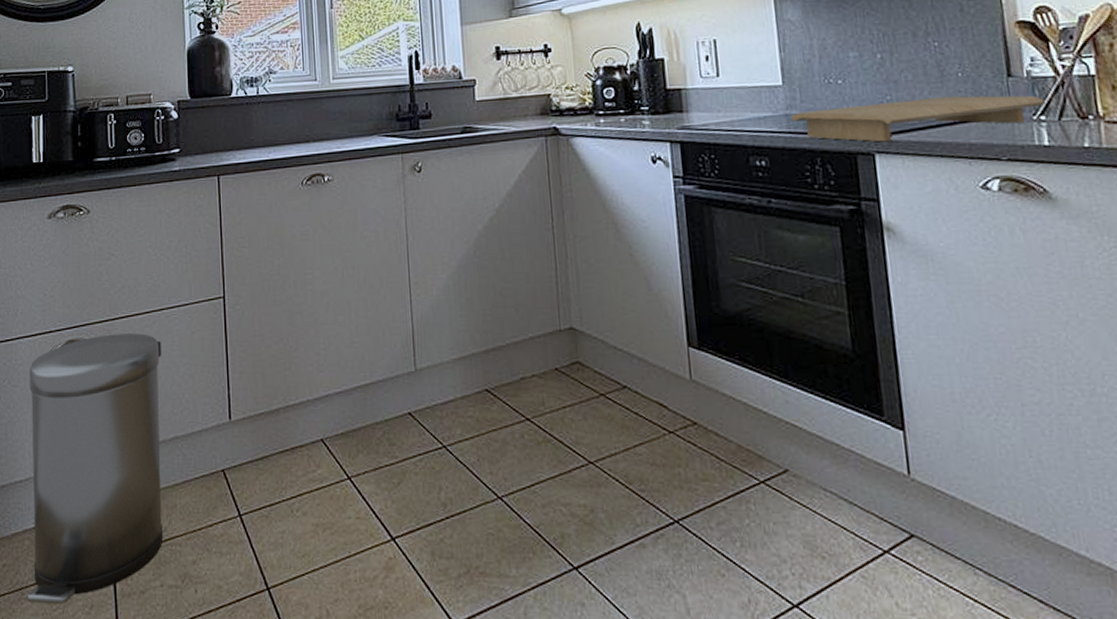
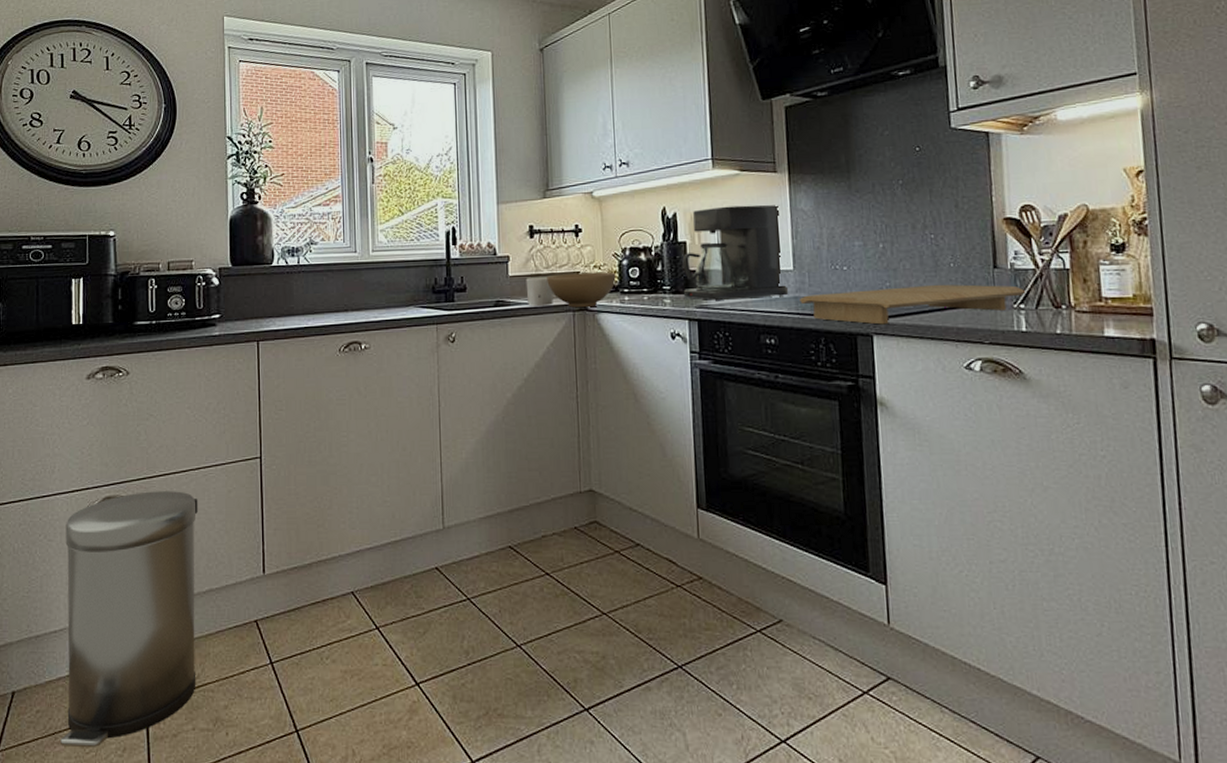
mug: none [493,100,529,132] -> present [525,277,559,306]
bowl: none [516,93,590,133] -> present [547,271,616,308]
coffee maker: none [661,16,779,122] -> present [682,204,789,301]

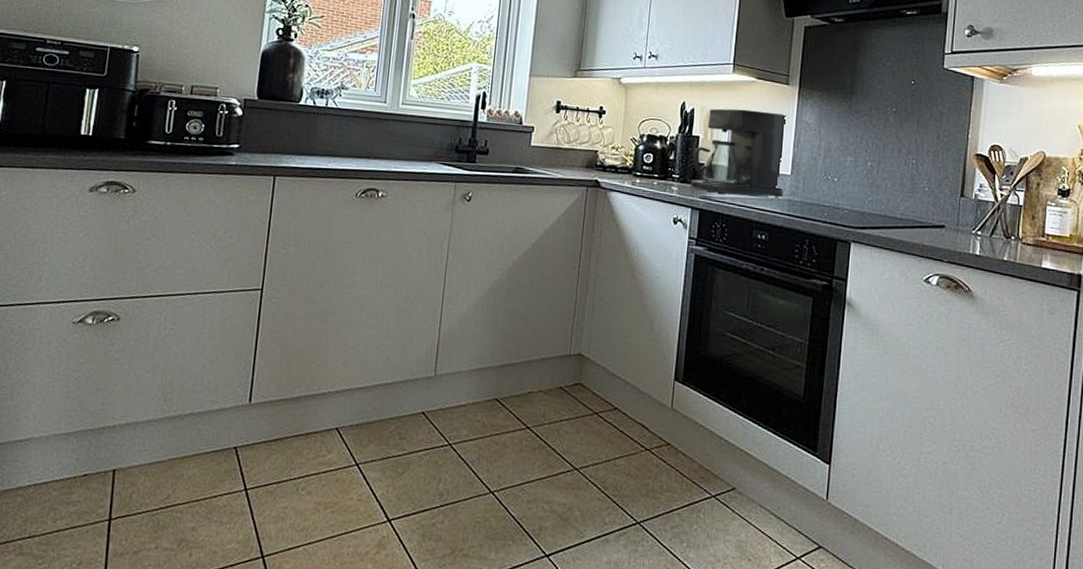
pedal bin: present [59,491,198,747] -> none [10,310,191,559]
mug: present [525,277,559,306] -> none [545,150,575,178]
bowl: present [547,271,616,308] -> none [566,150,631,186]
cutting board: present [800,284,1025,325] -> none [792,199,983,235]

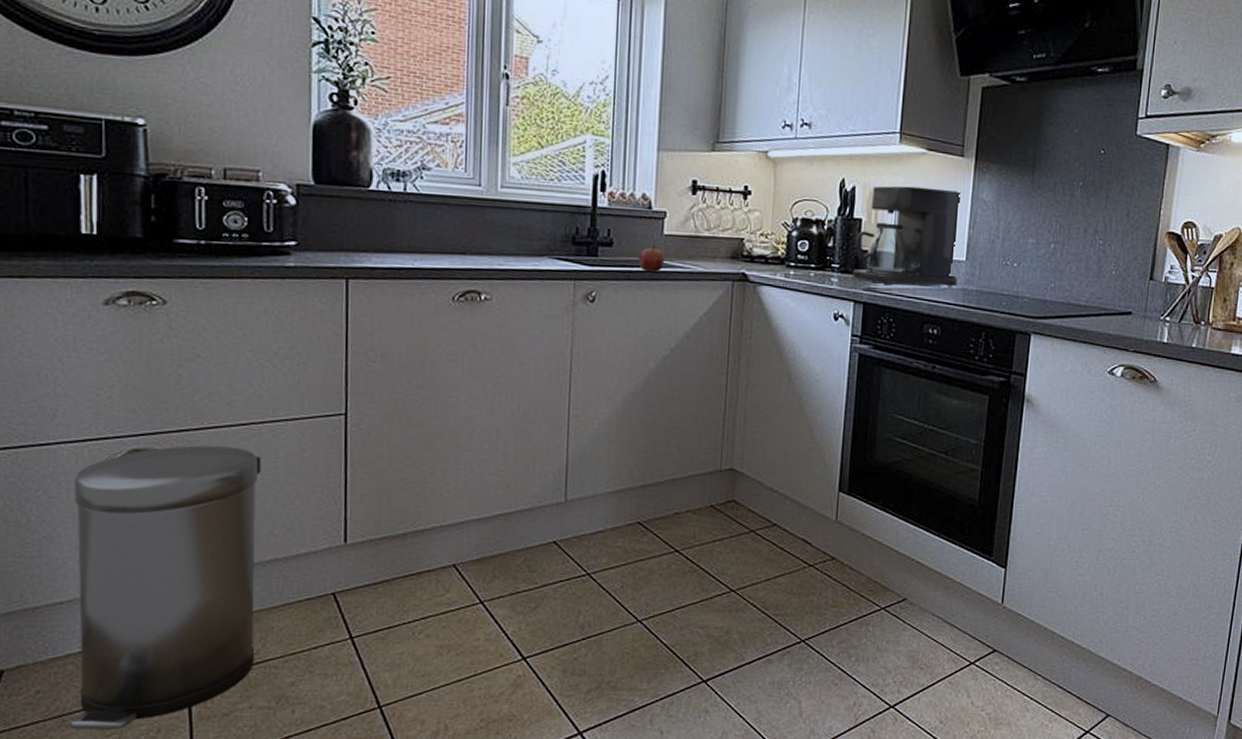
pedal bin: none [10,310,191,559] -> present [69,445,261,729]
fruit: none [509,155,531,178] -> present [638,246,665,273]

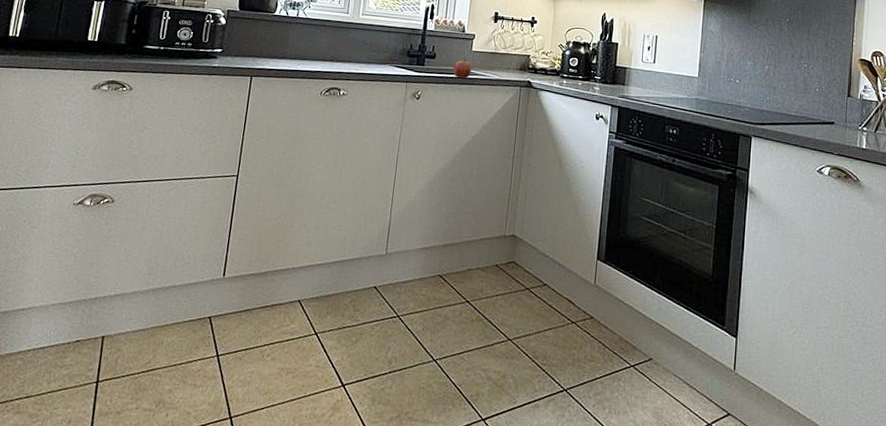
pedal bin: present [69,445,261,729] -> none [9,193,176,417]
coffee maker: present [852,185,962,287] -> none [610,19,694,97]

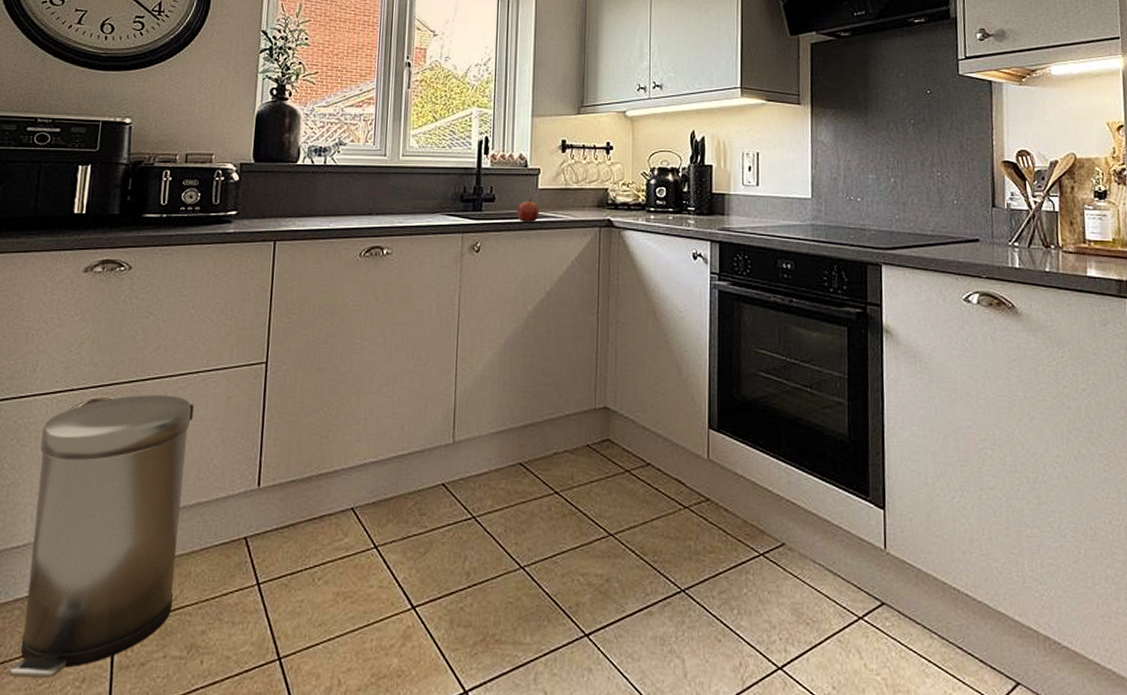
pedal bin: none [9,193,176,417] -> present [8,395,194,678]

